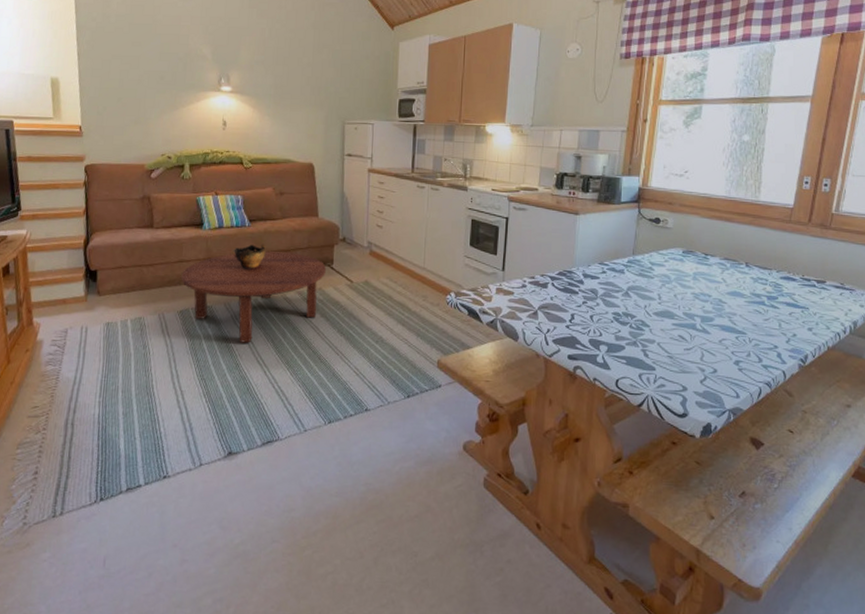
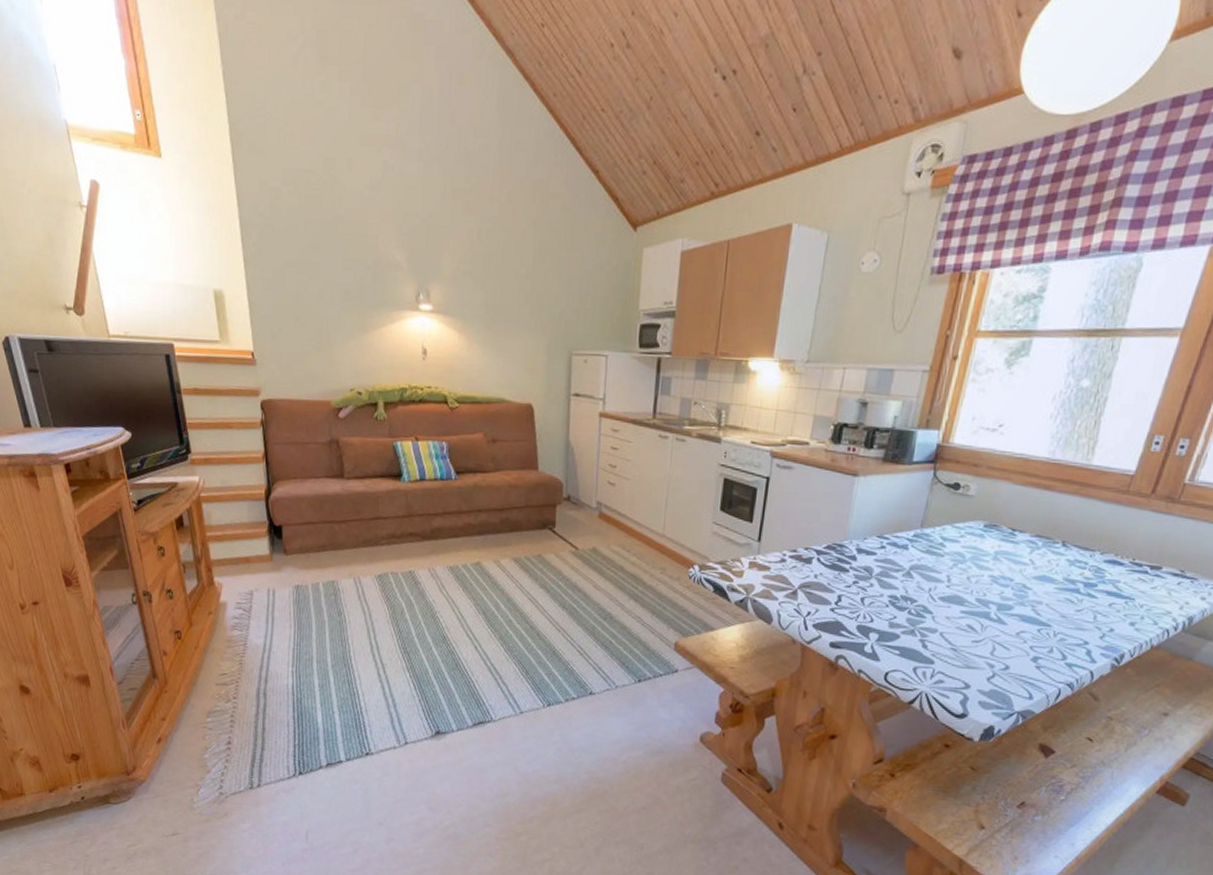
coffee table: present [181,251,326,343] -> none [378,509,546,615]
decorative bowl: present [232,244,266,271] -> none [437,500,476,532]

